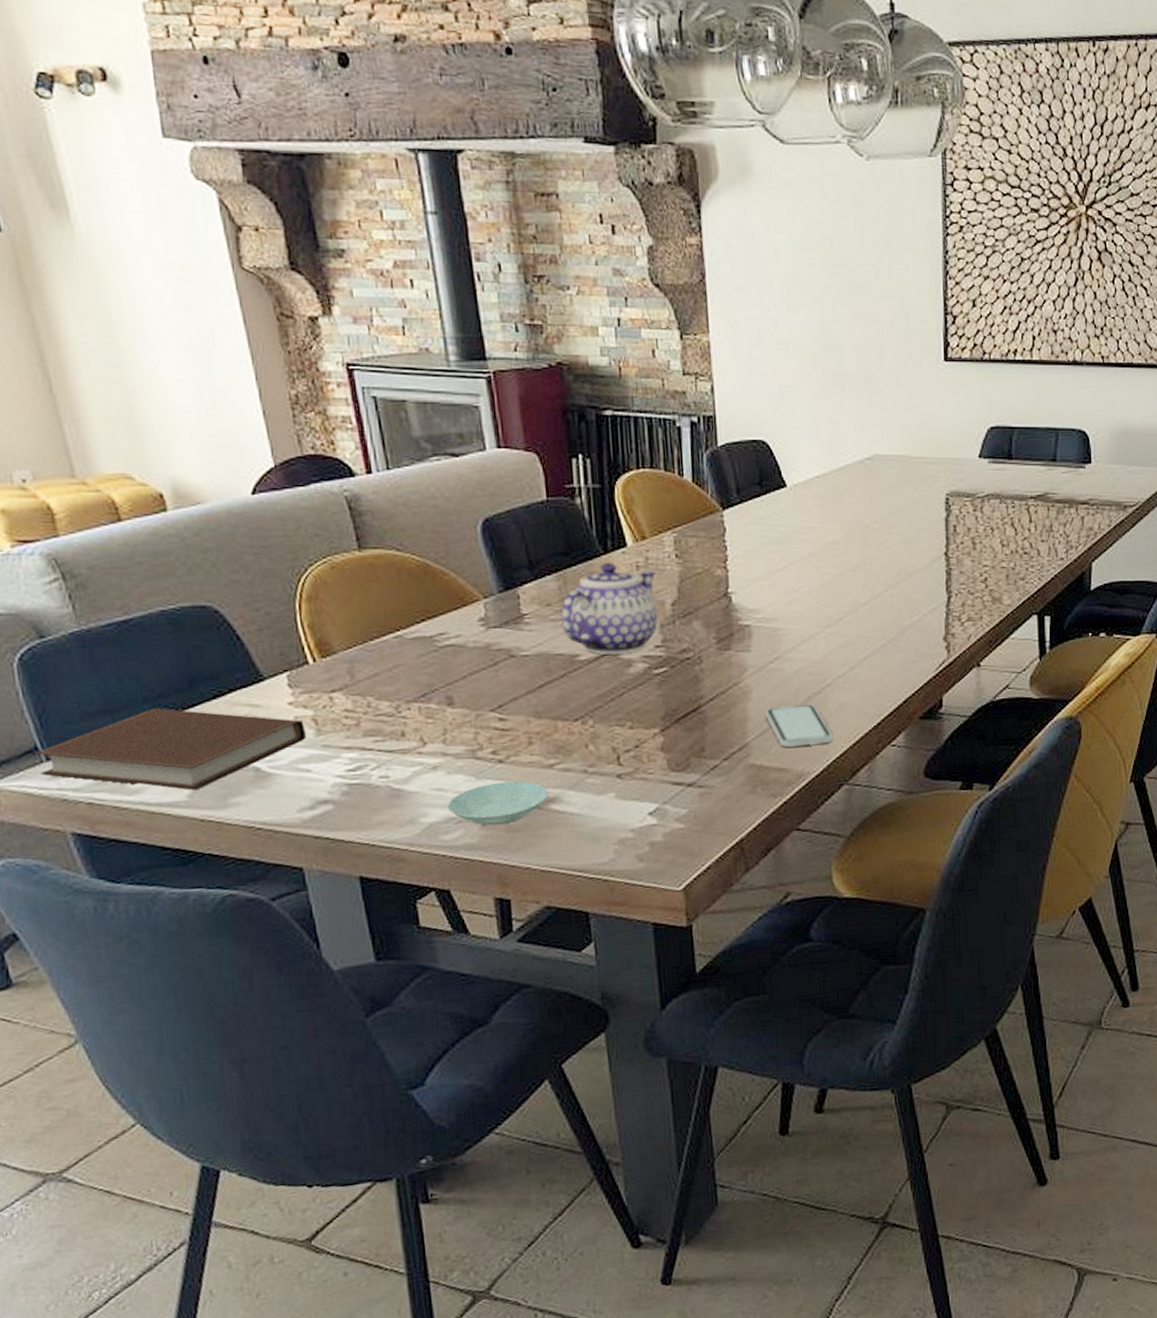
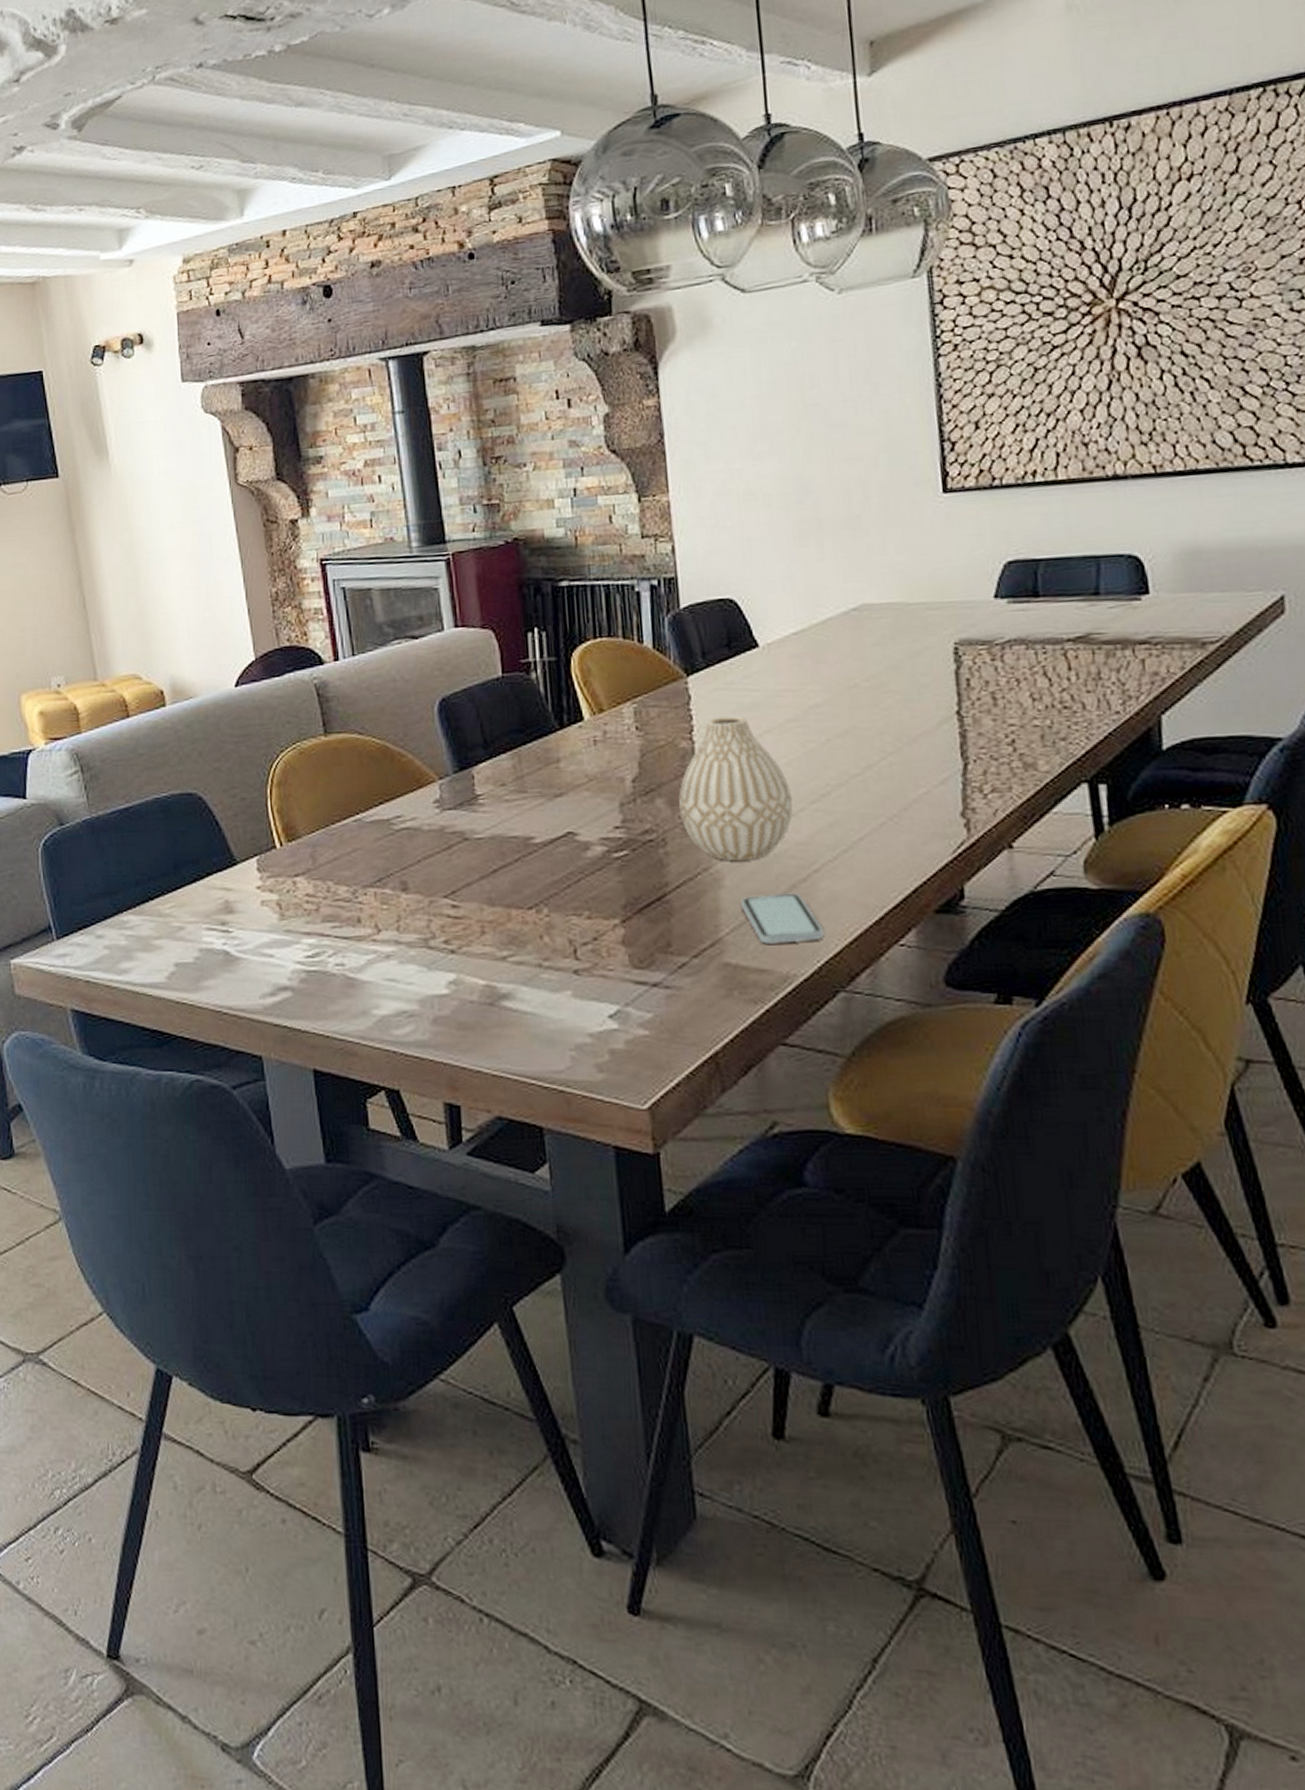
notebook: present [35,708,306,791] -> none [49,891,270,972]
saucer: present [447,781,549,826] -> none [399,973,501,1021]
teapot: present [561,563,658,655] -> none [515,738,618,837]
vase: none [713,549,812,676] -> present [678,716,794,861]

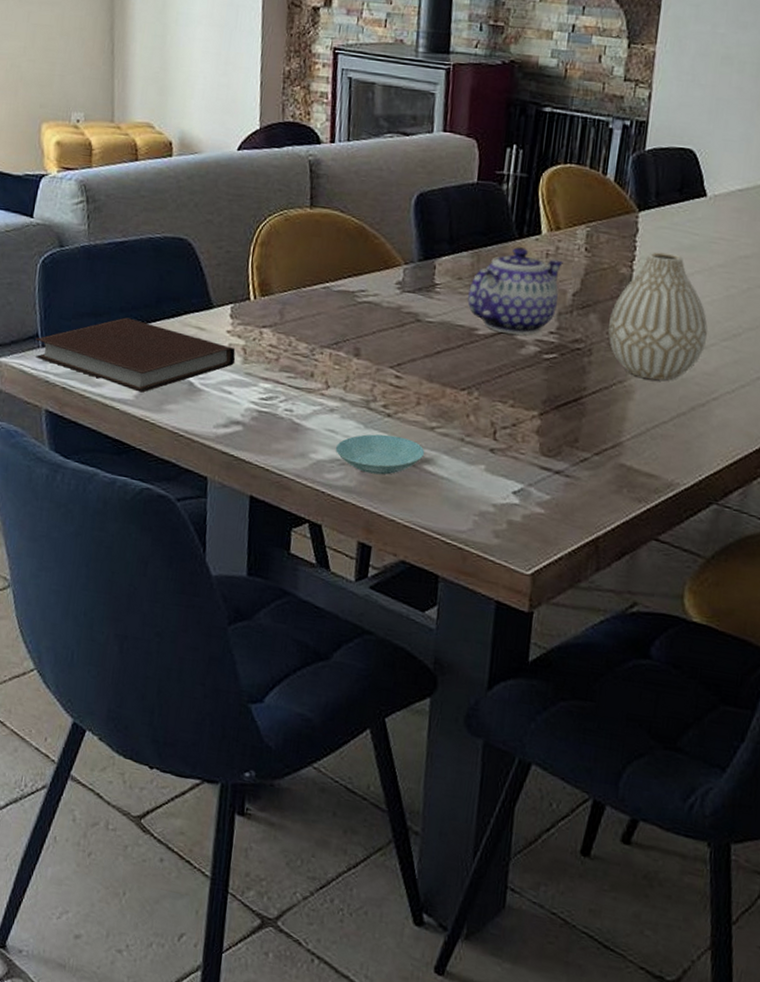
notebook: none [49,891,270,972] -> present [35,317,236,393]
saucer: none [399,973,501,1021] -> present [335,434,425,475]
teapot: none [515,738,618,837] -> present [467,247,563,335]
smartphone: present [741,892,825,944] -> none [645,411,711,457]

